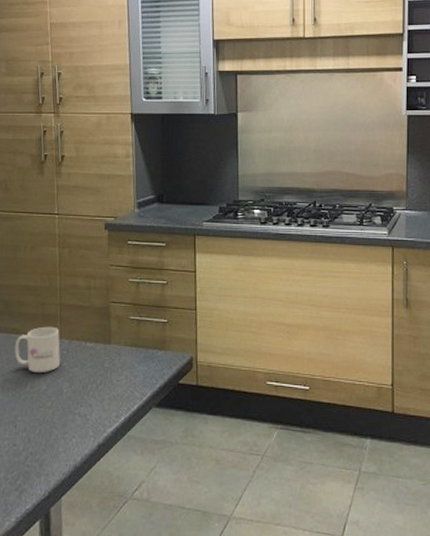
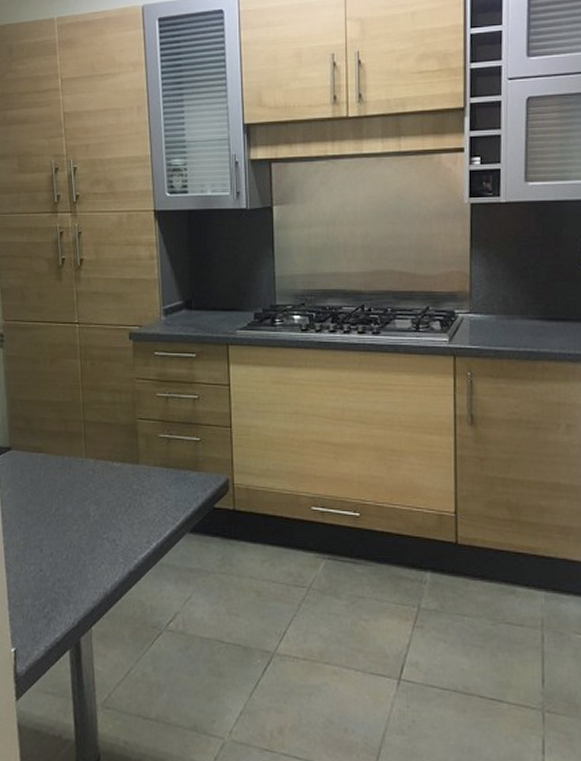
mug: present [14,326,61,372] -> none [37,445,87,494]

